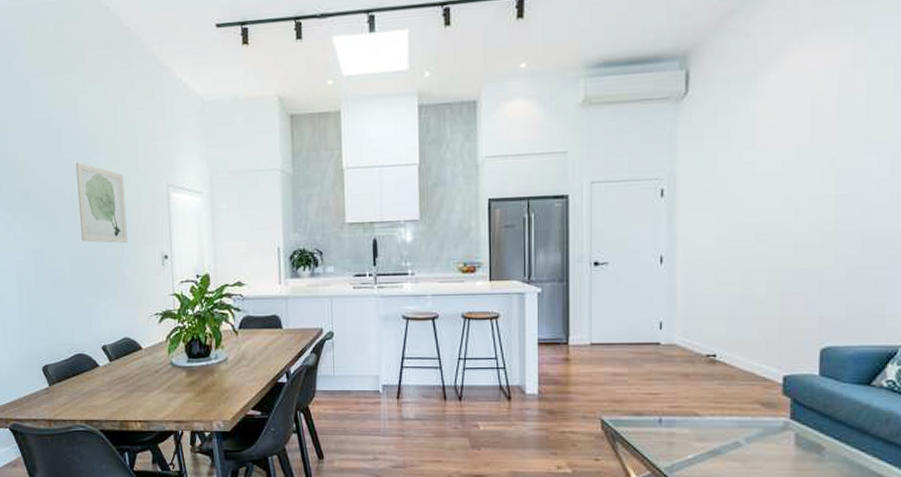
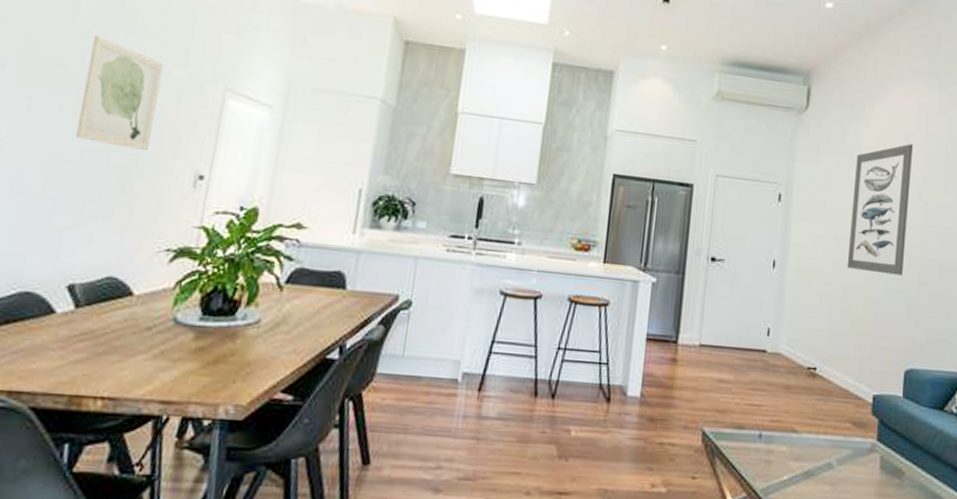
wall art: none [744,108,822,254] -> present [847,144,914,276]

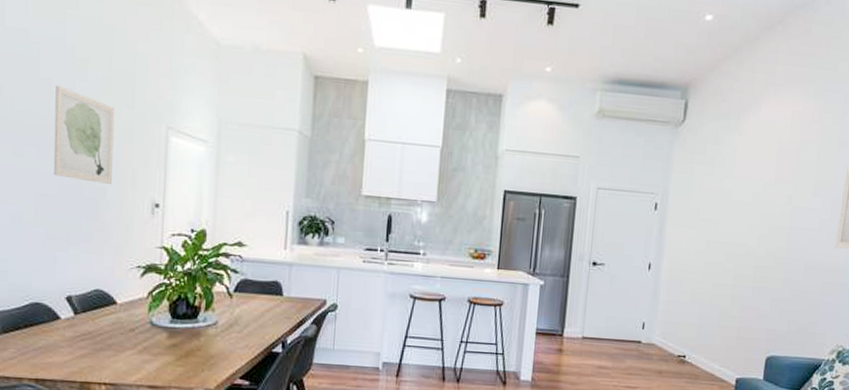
wall art: present [847,144,914,276] -> none [716,151,786,274]

